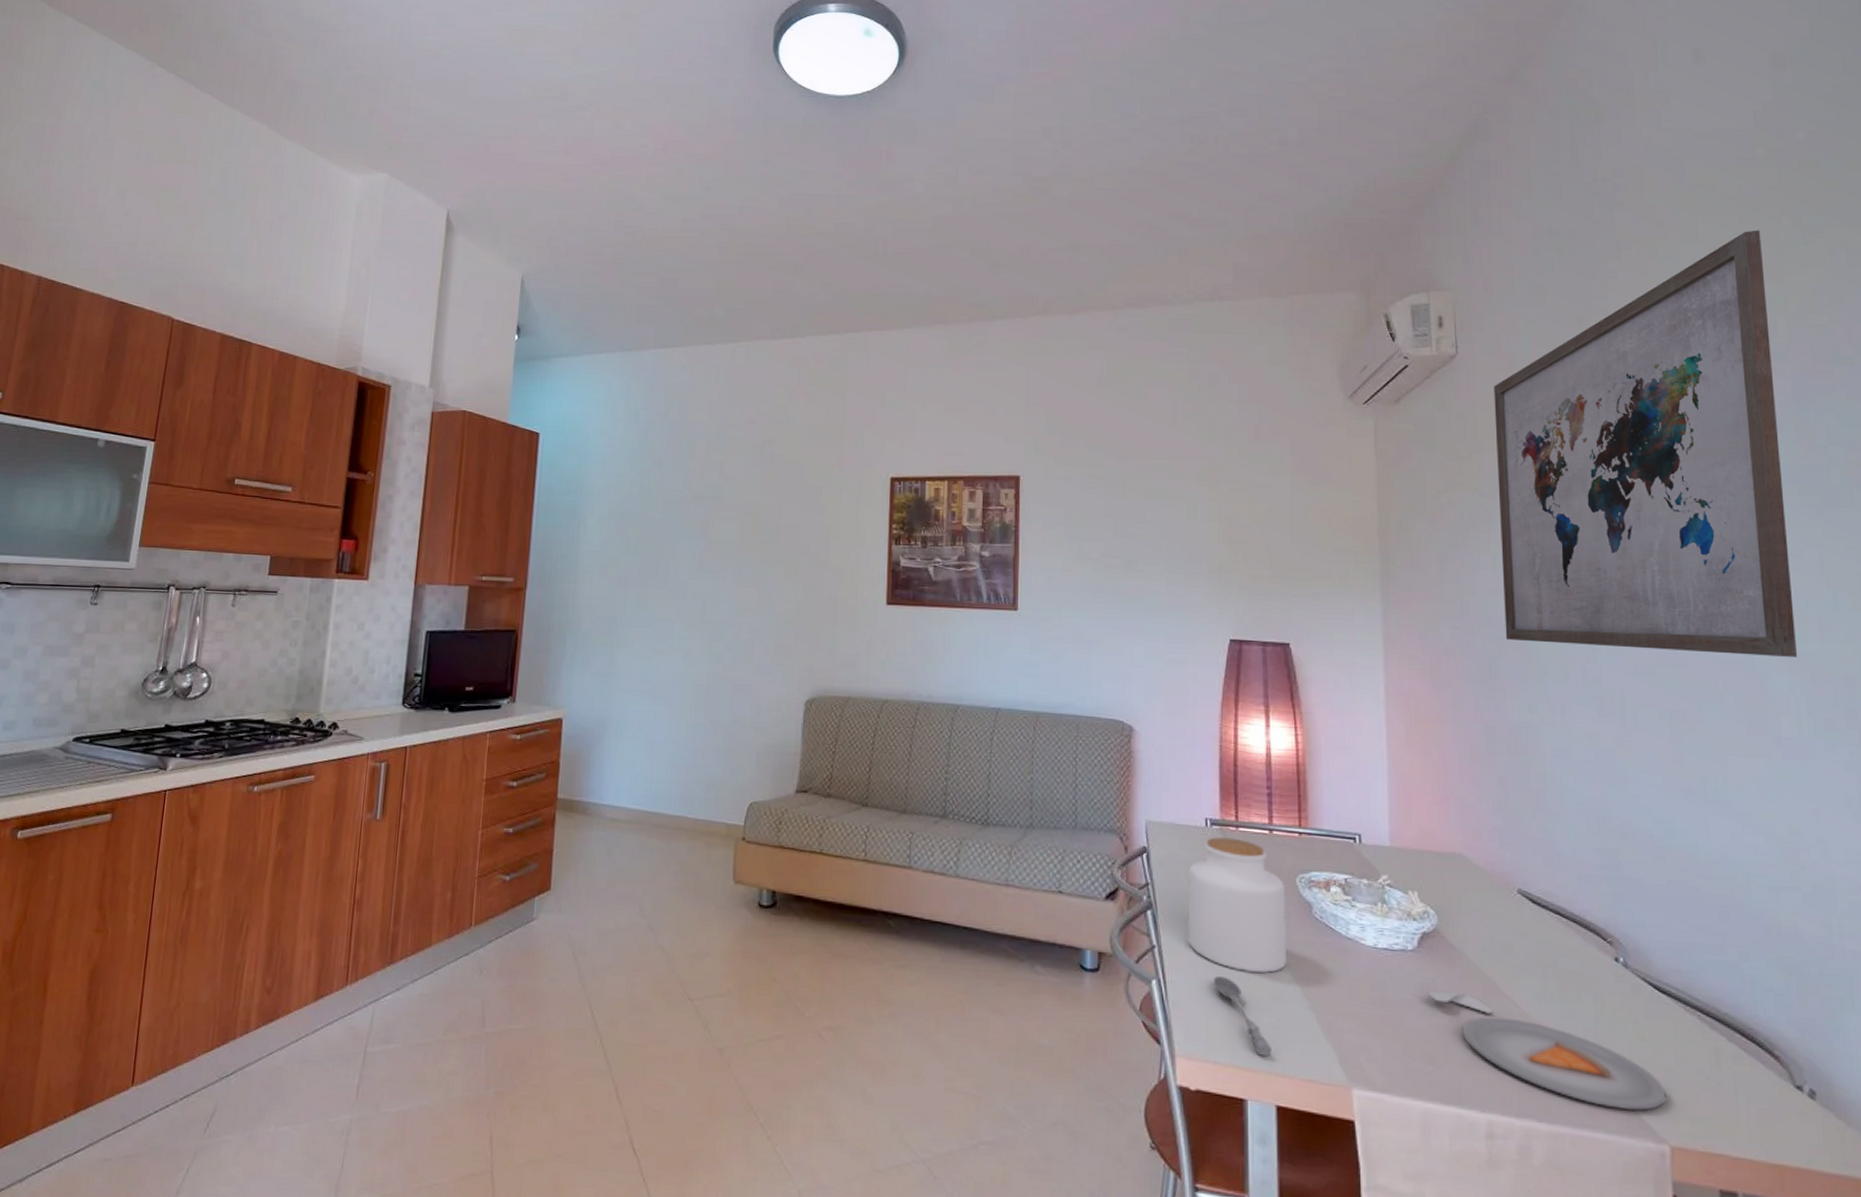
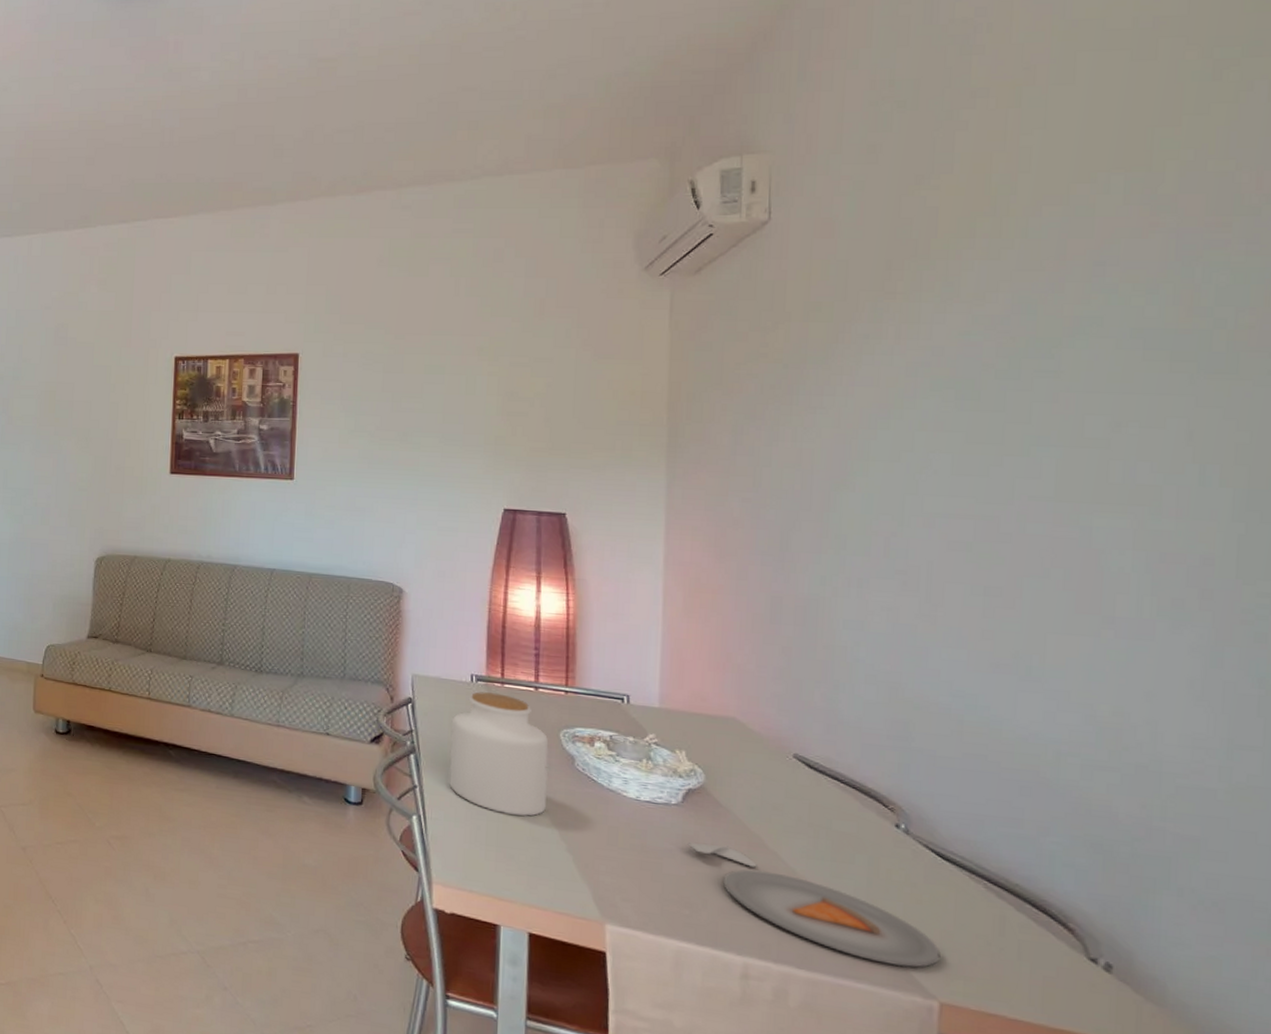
soupspoon: present [1213,975,1272,1057] -> none [471,815,527,890]
wall art: present [1494,230,1797,657] -> none [801,66,1157,535]

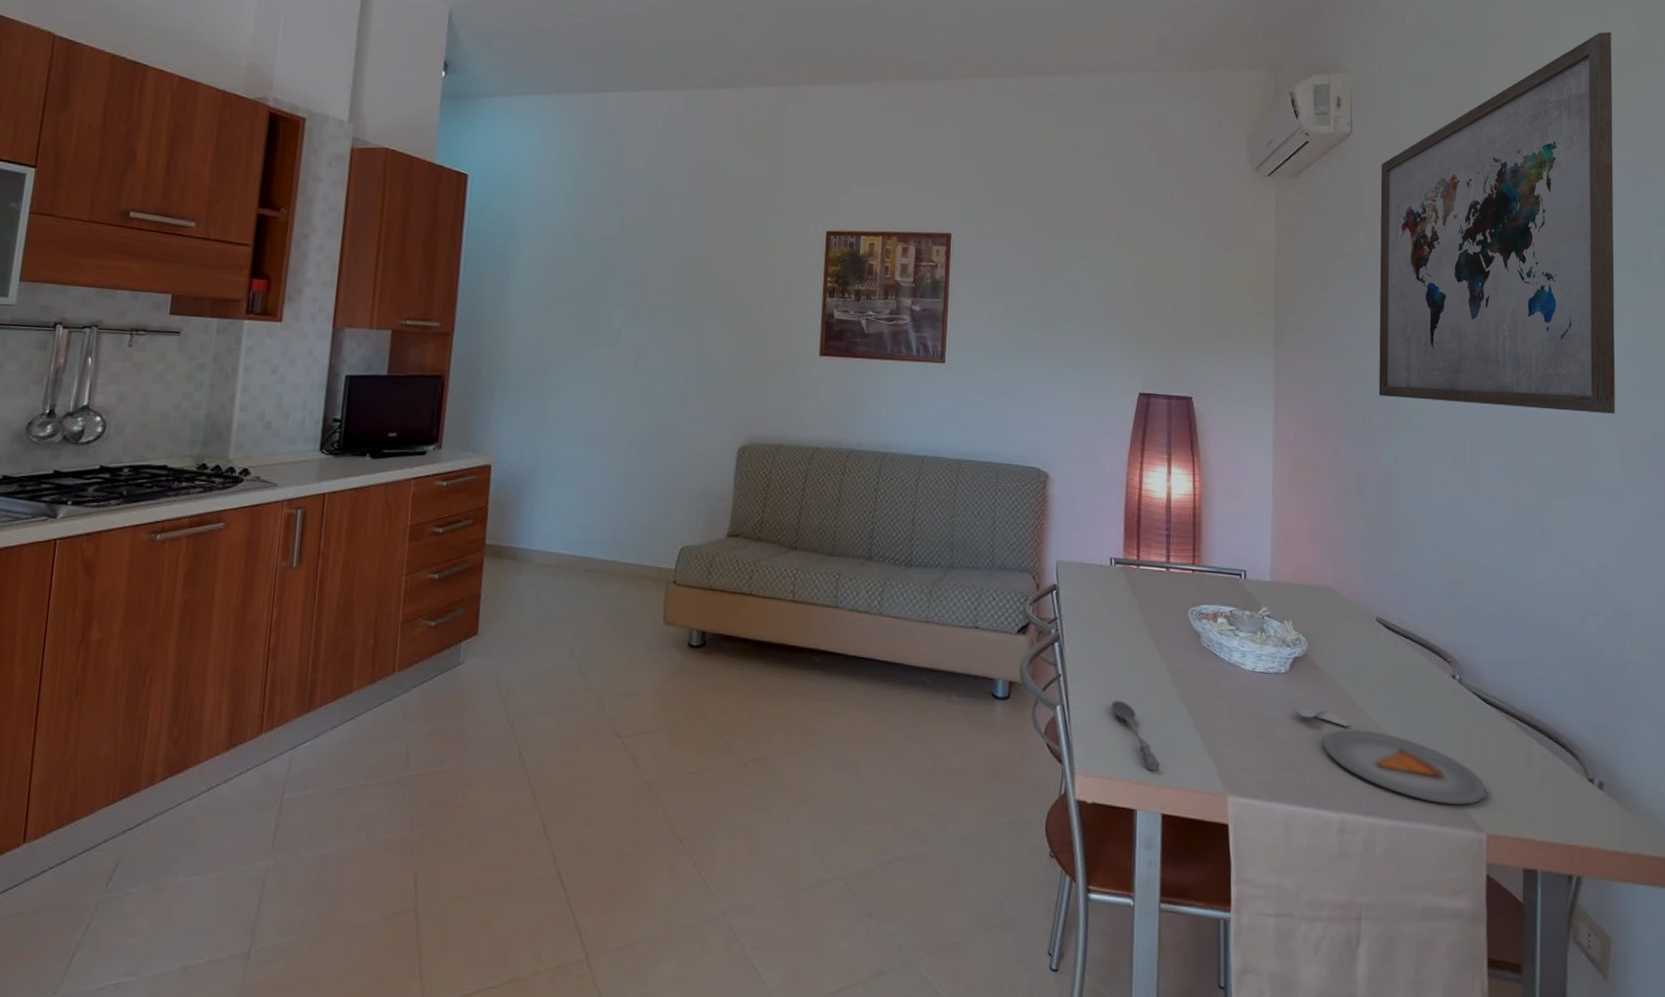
jar: present [449,692,549,816] -> none [1091,575,1179,696]
soupspoon: none [471,815,527,890] -> present [1111,700,1160,772]
wall art: none [801,66,1157,535] -> present [1378,31,1615,414]

